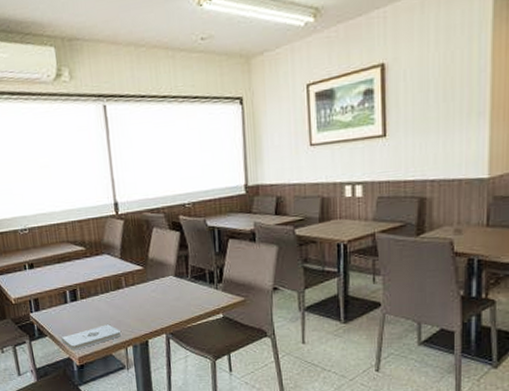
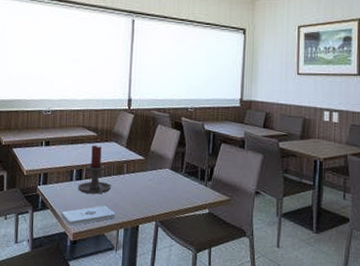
candle holder: none [74,260,111,315] -> present [77,144,111,195]

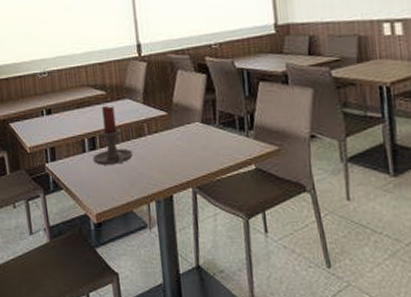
notepad: present [61,205,115,226] -> none [78,176,143,206]

